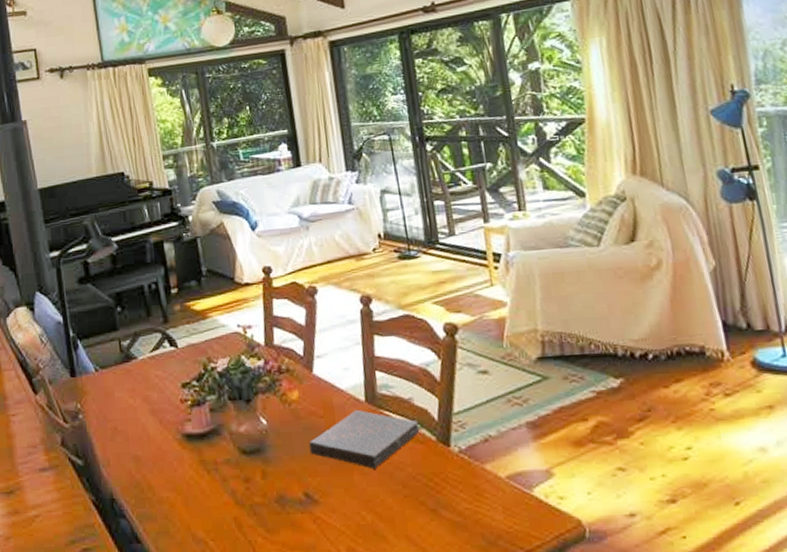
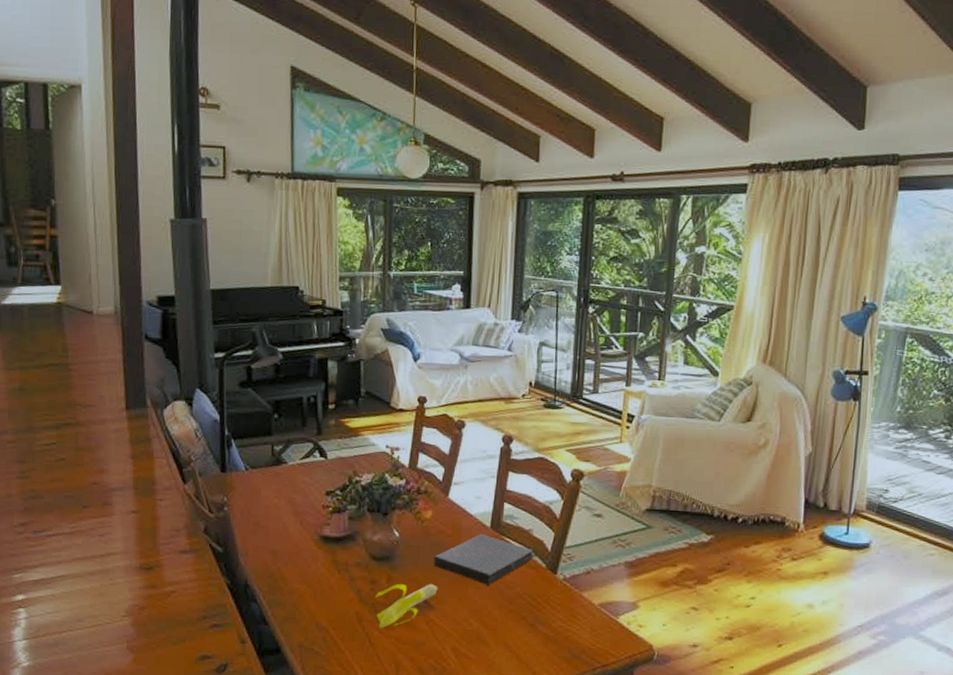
banana: none [252,475,320,534] -> present [376,583,438,628]

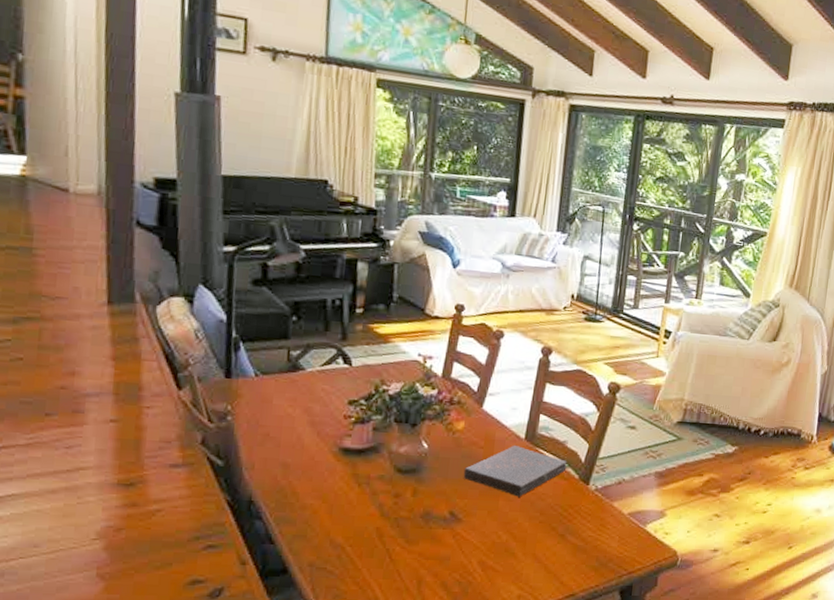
banana: present [376,583,438,628] -> none [398,496,467,544]

